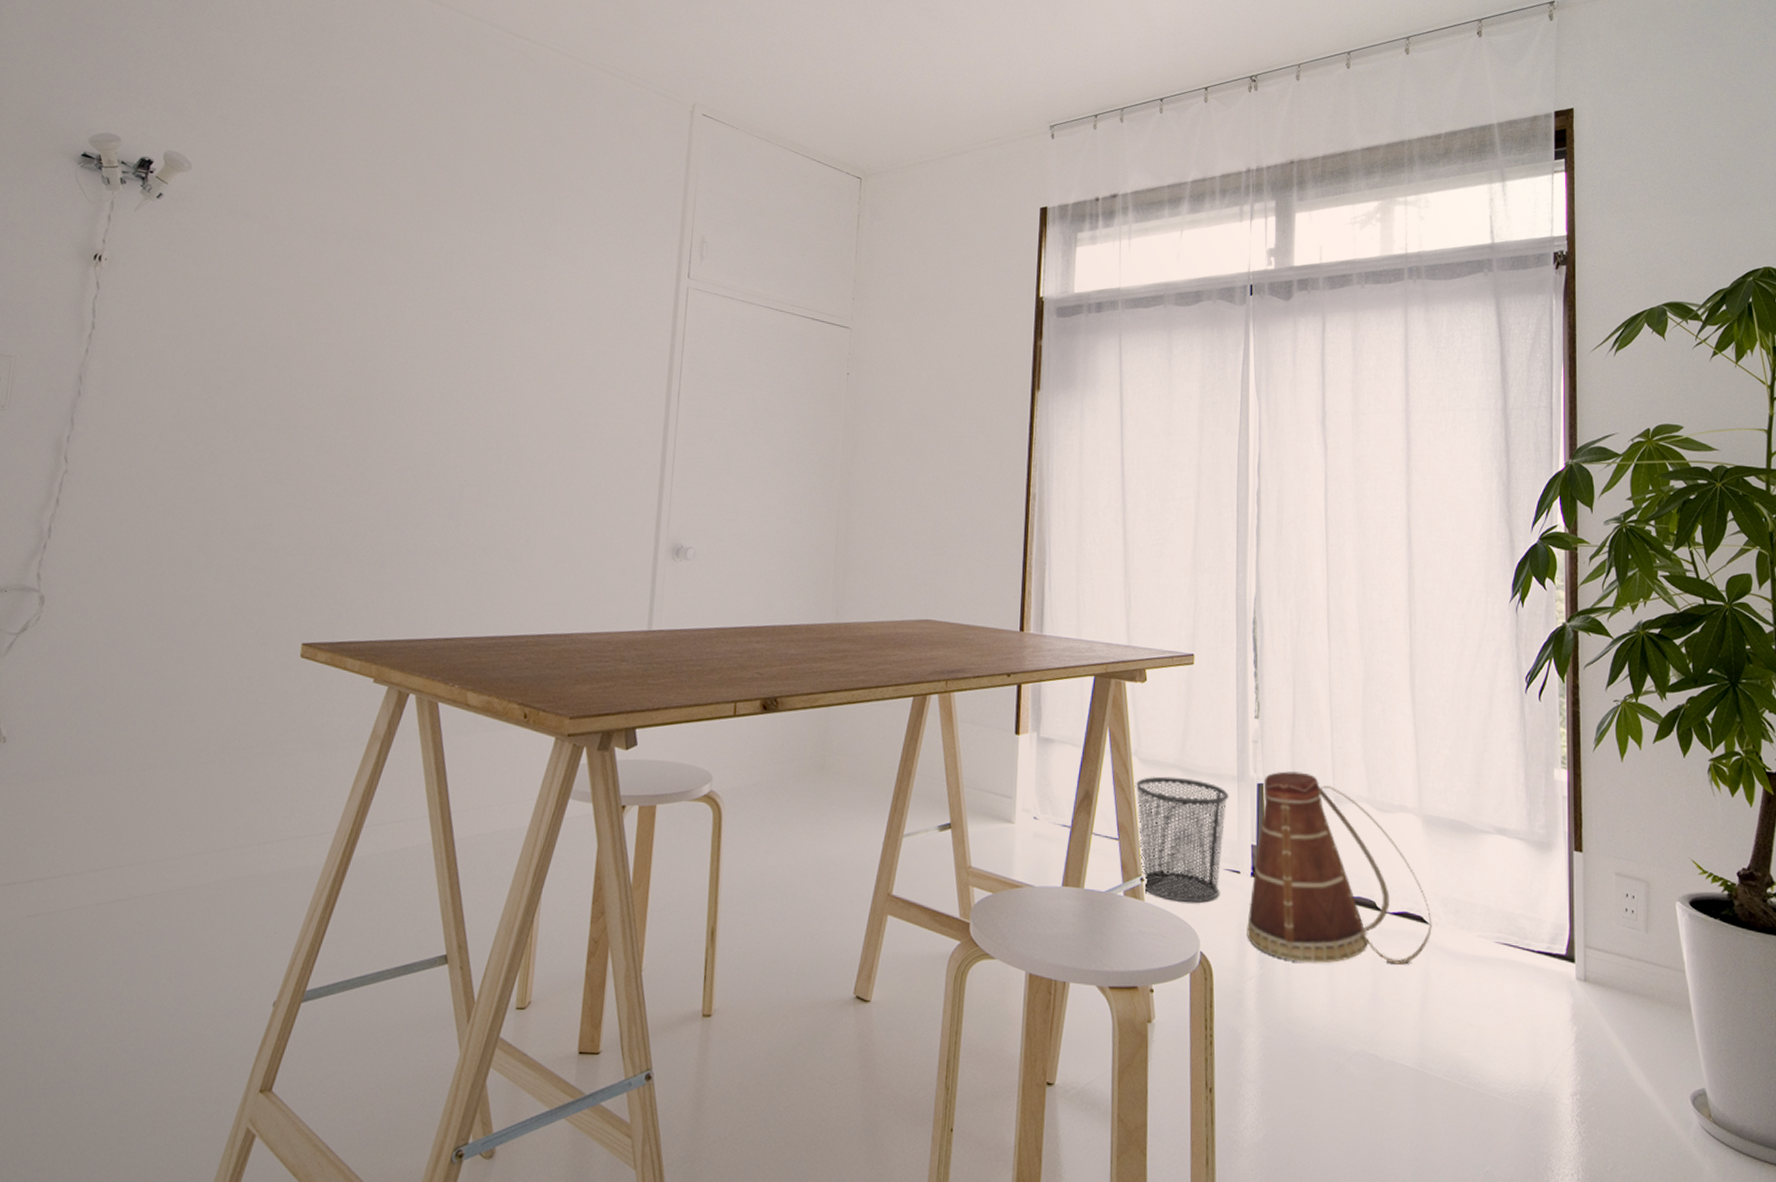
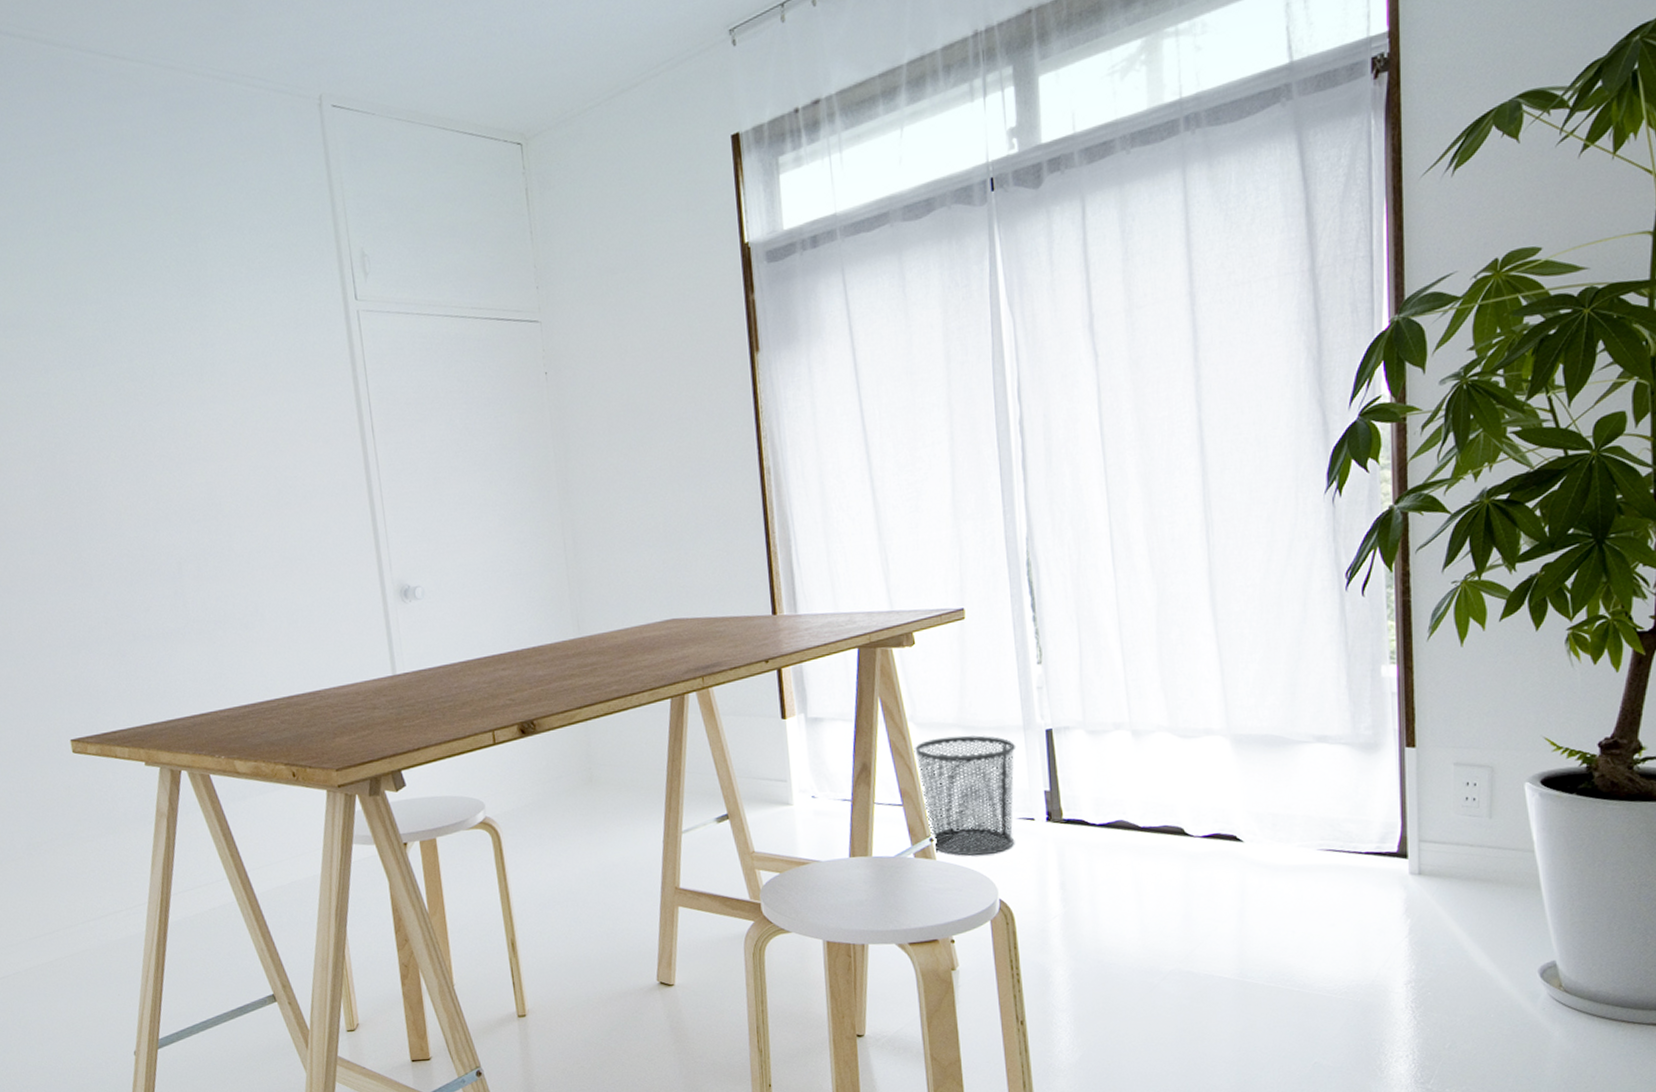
basket: present [1247,770,1432,965] -> none [1046,710,1247,896]

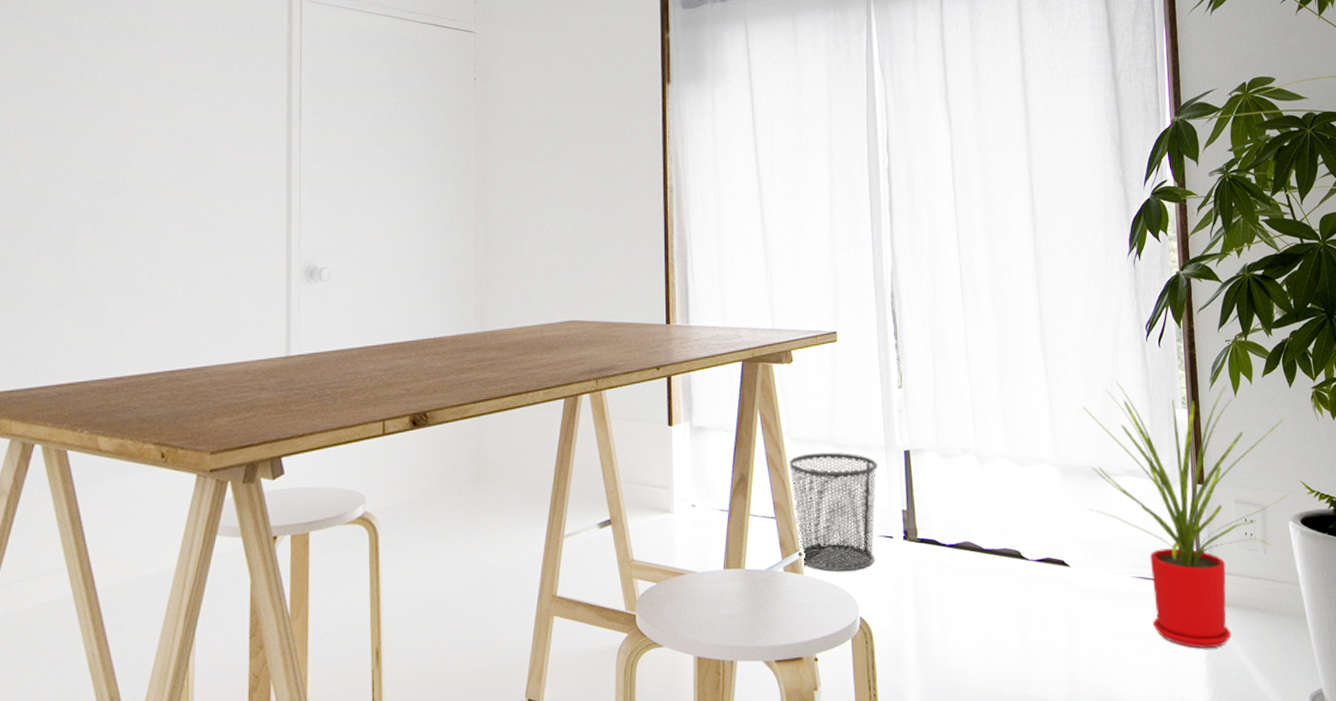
house plant: none [1262,633,1527,922] -> present [1083,381,1288,649]

